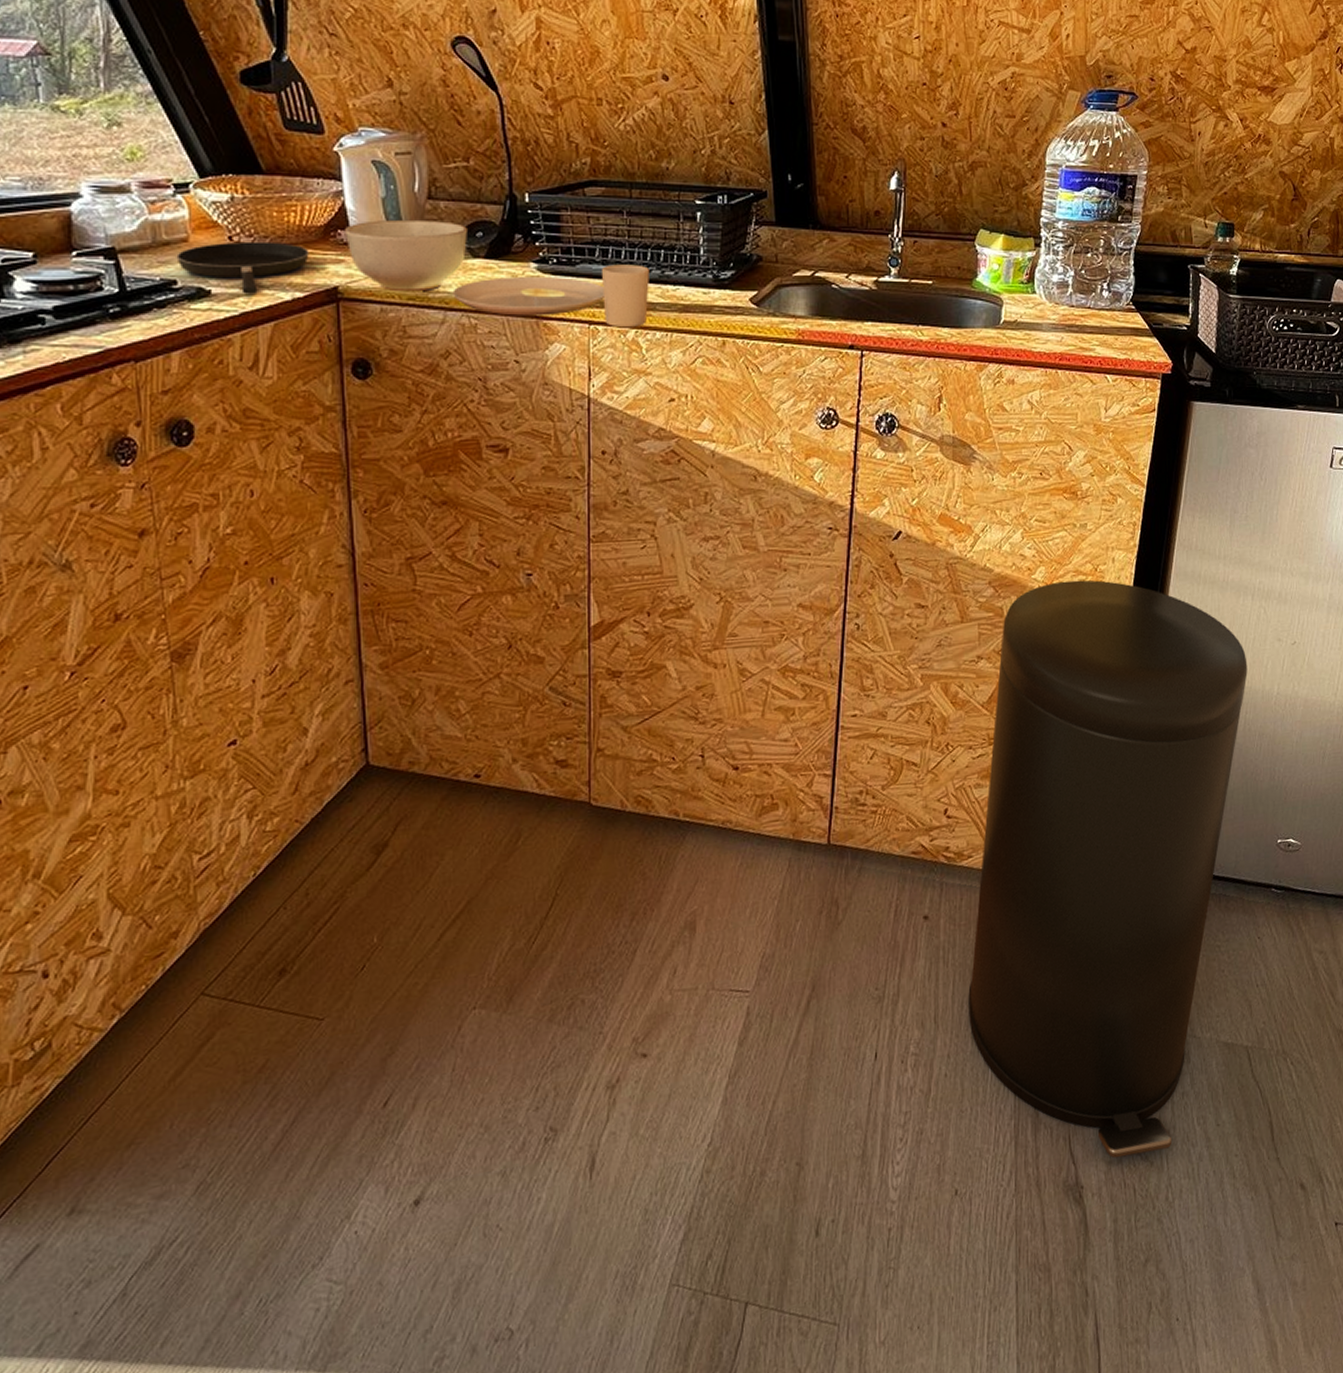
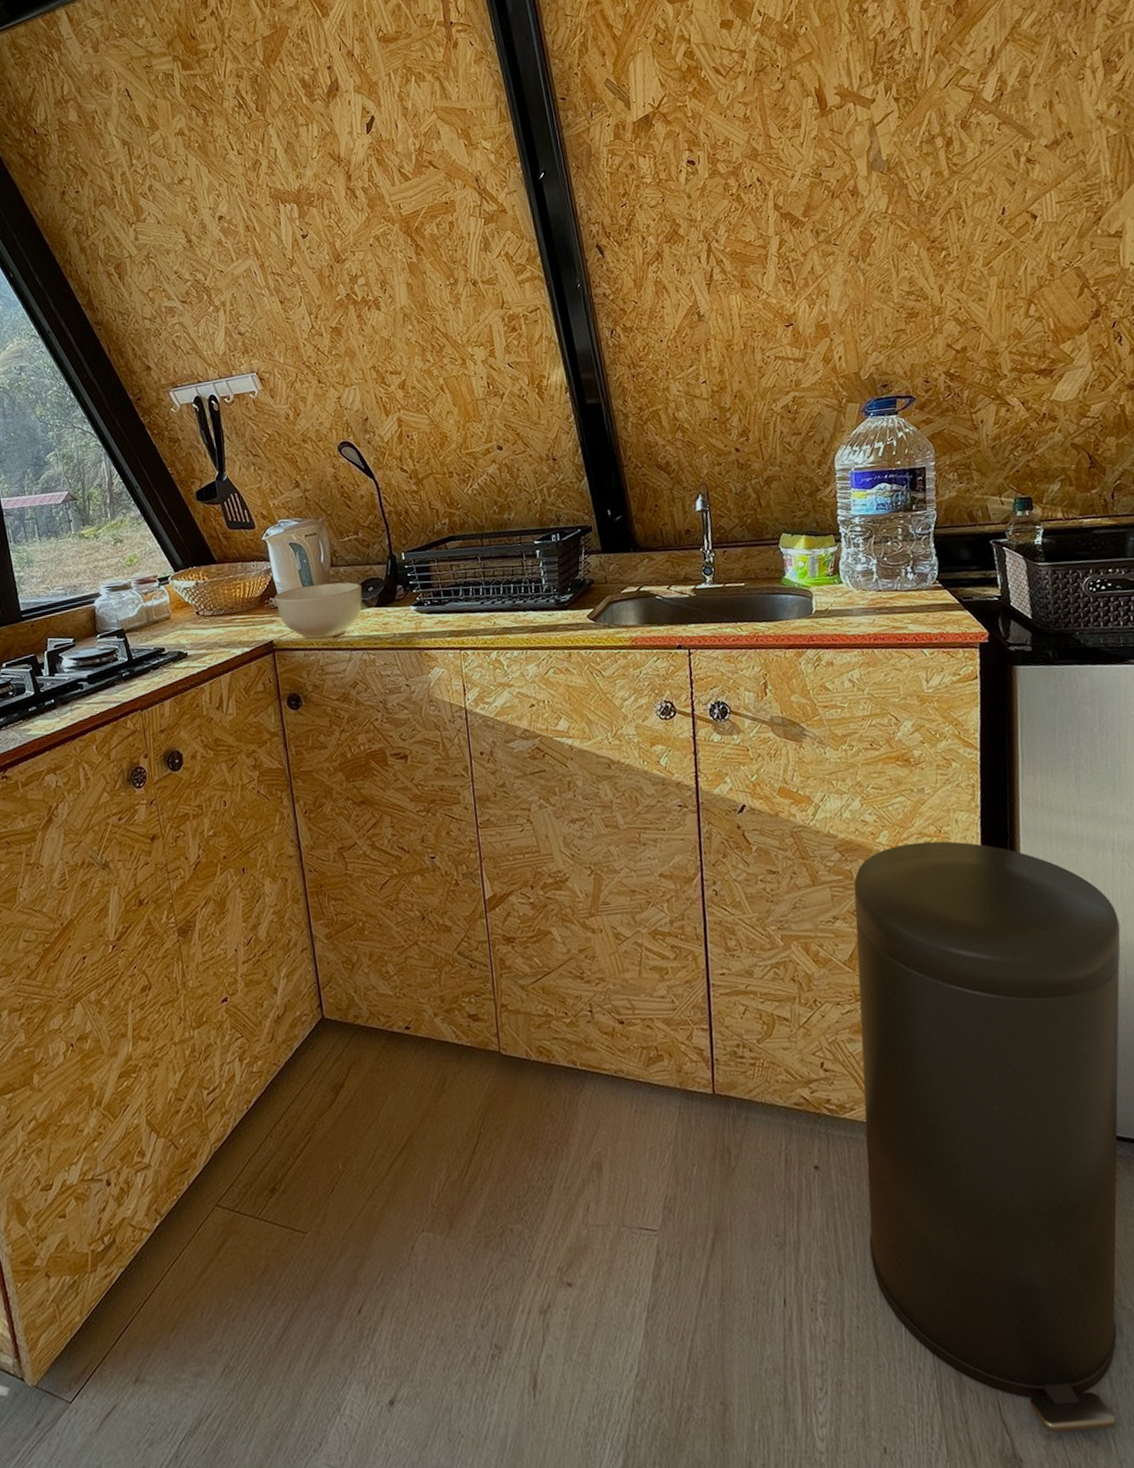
frying pan: present [176,241,309,294] -> none [163,612,252,653]
plate: present [452,277,604,316] -> none [355,615,470,650]
mug: present [602,264,649,328] -> none [466,598,505,651]

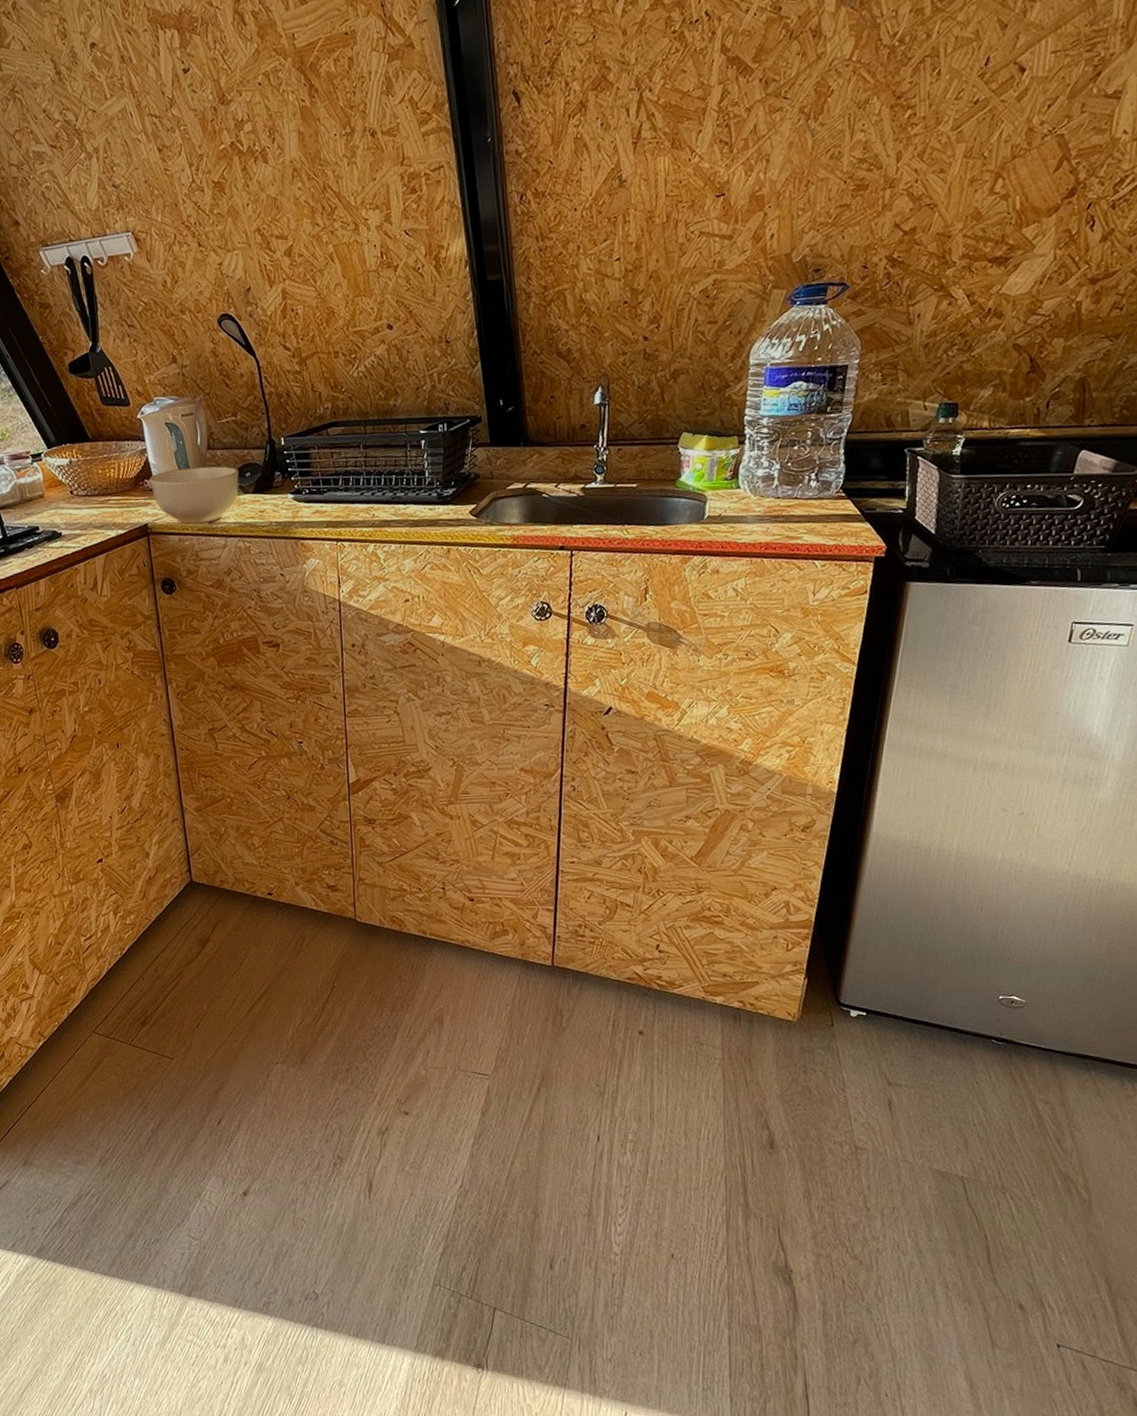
pedal bin: present [853,841,1121,1433] -> none [681,750,968,1253]

